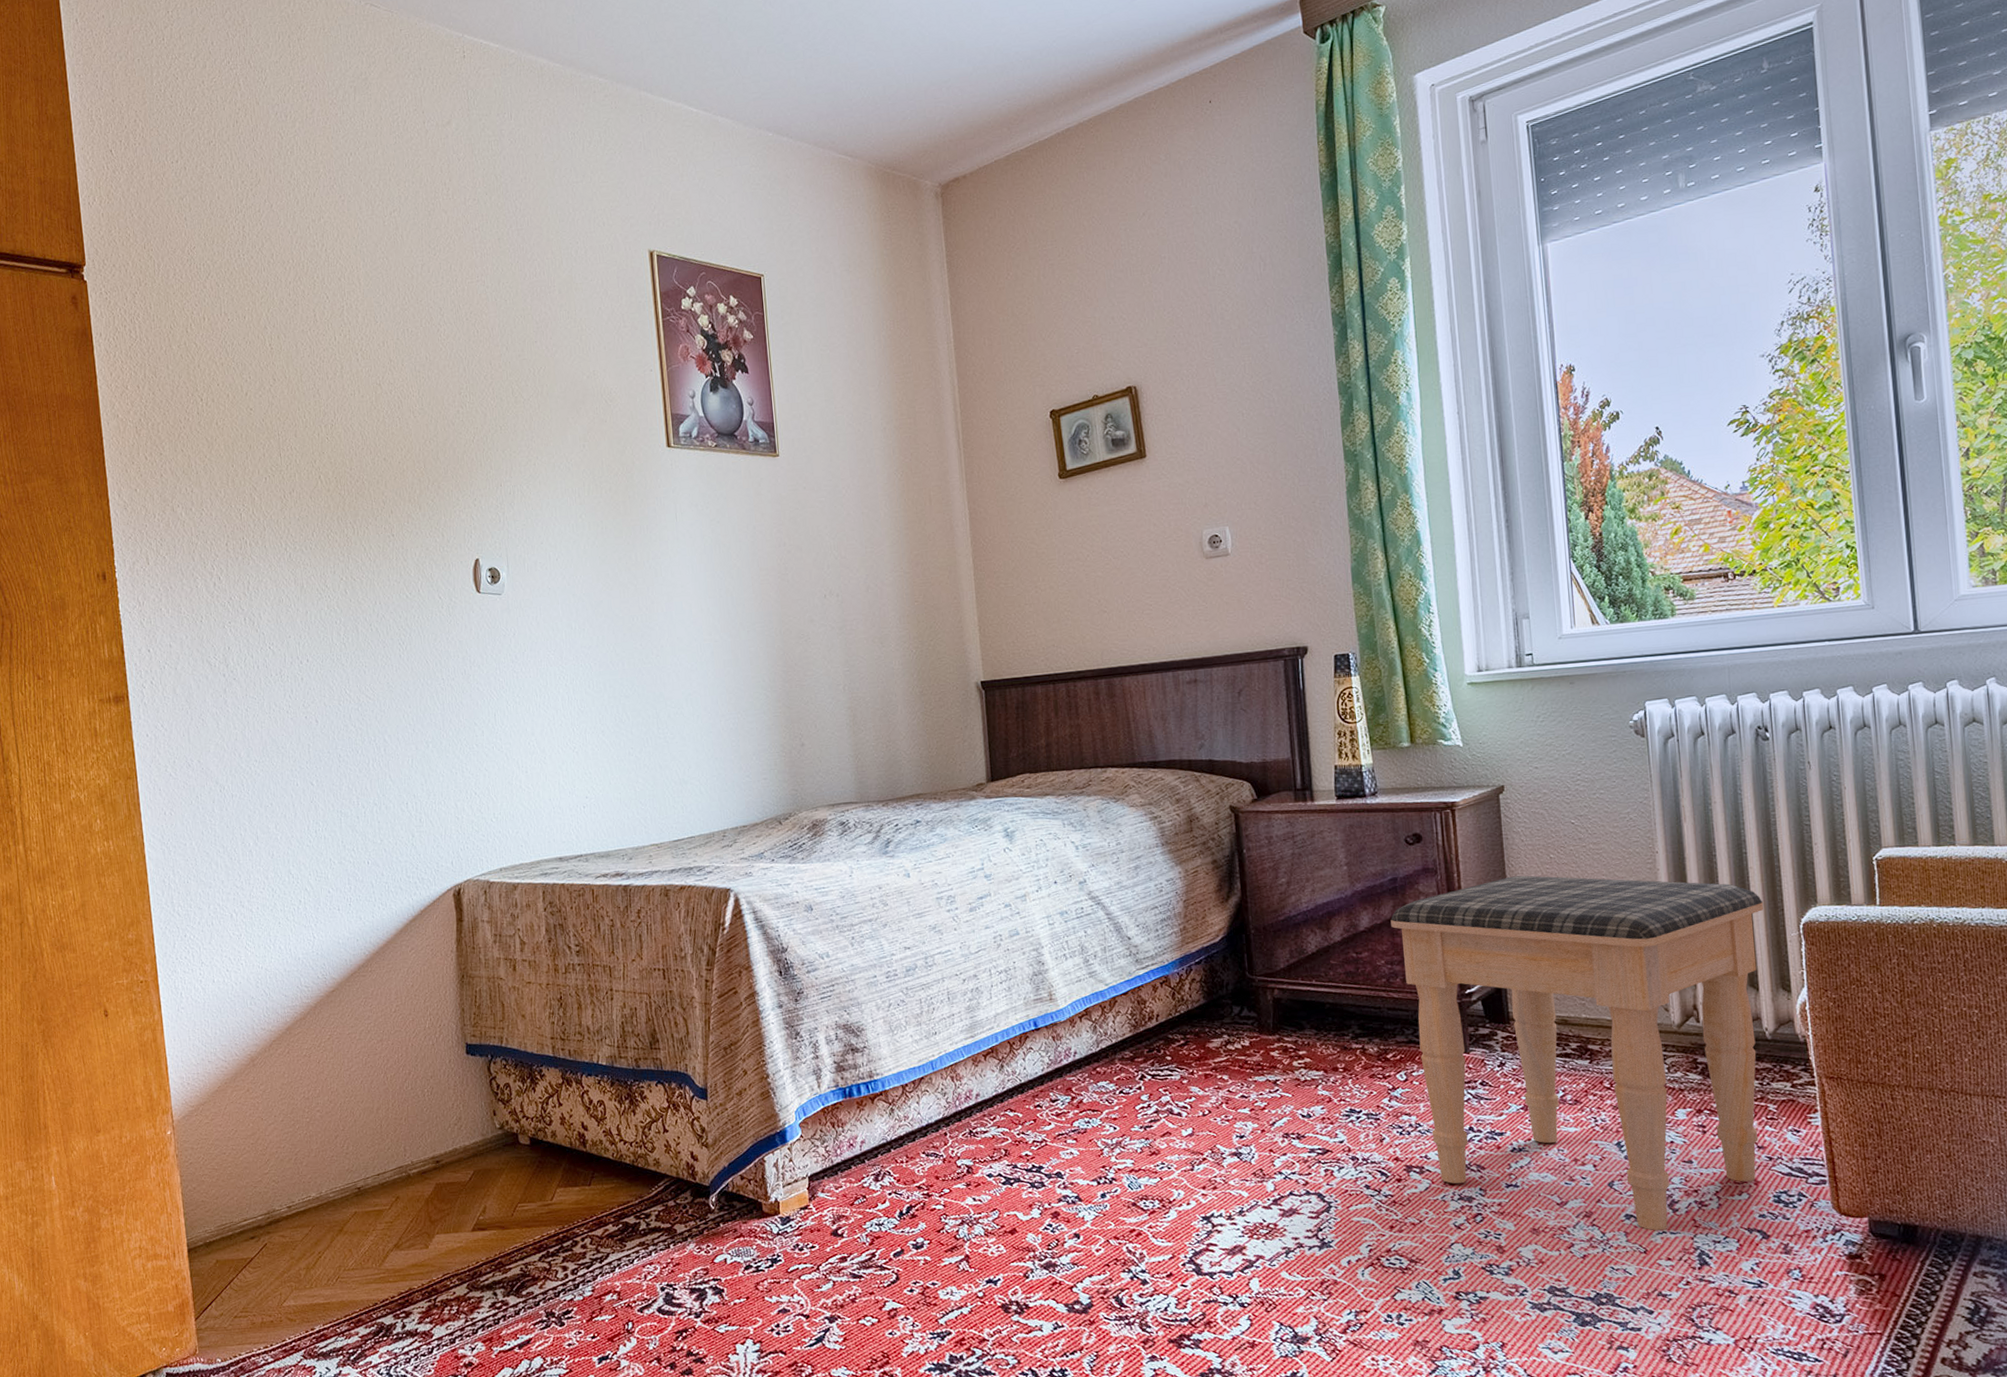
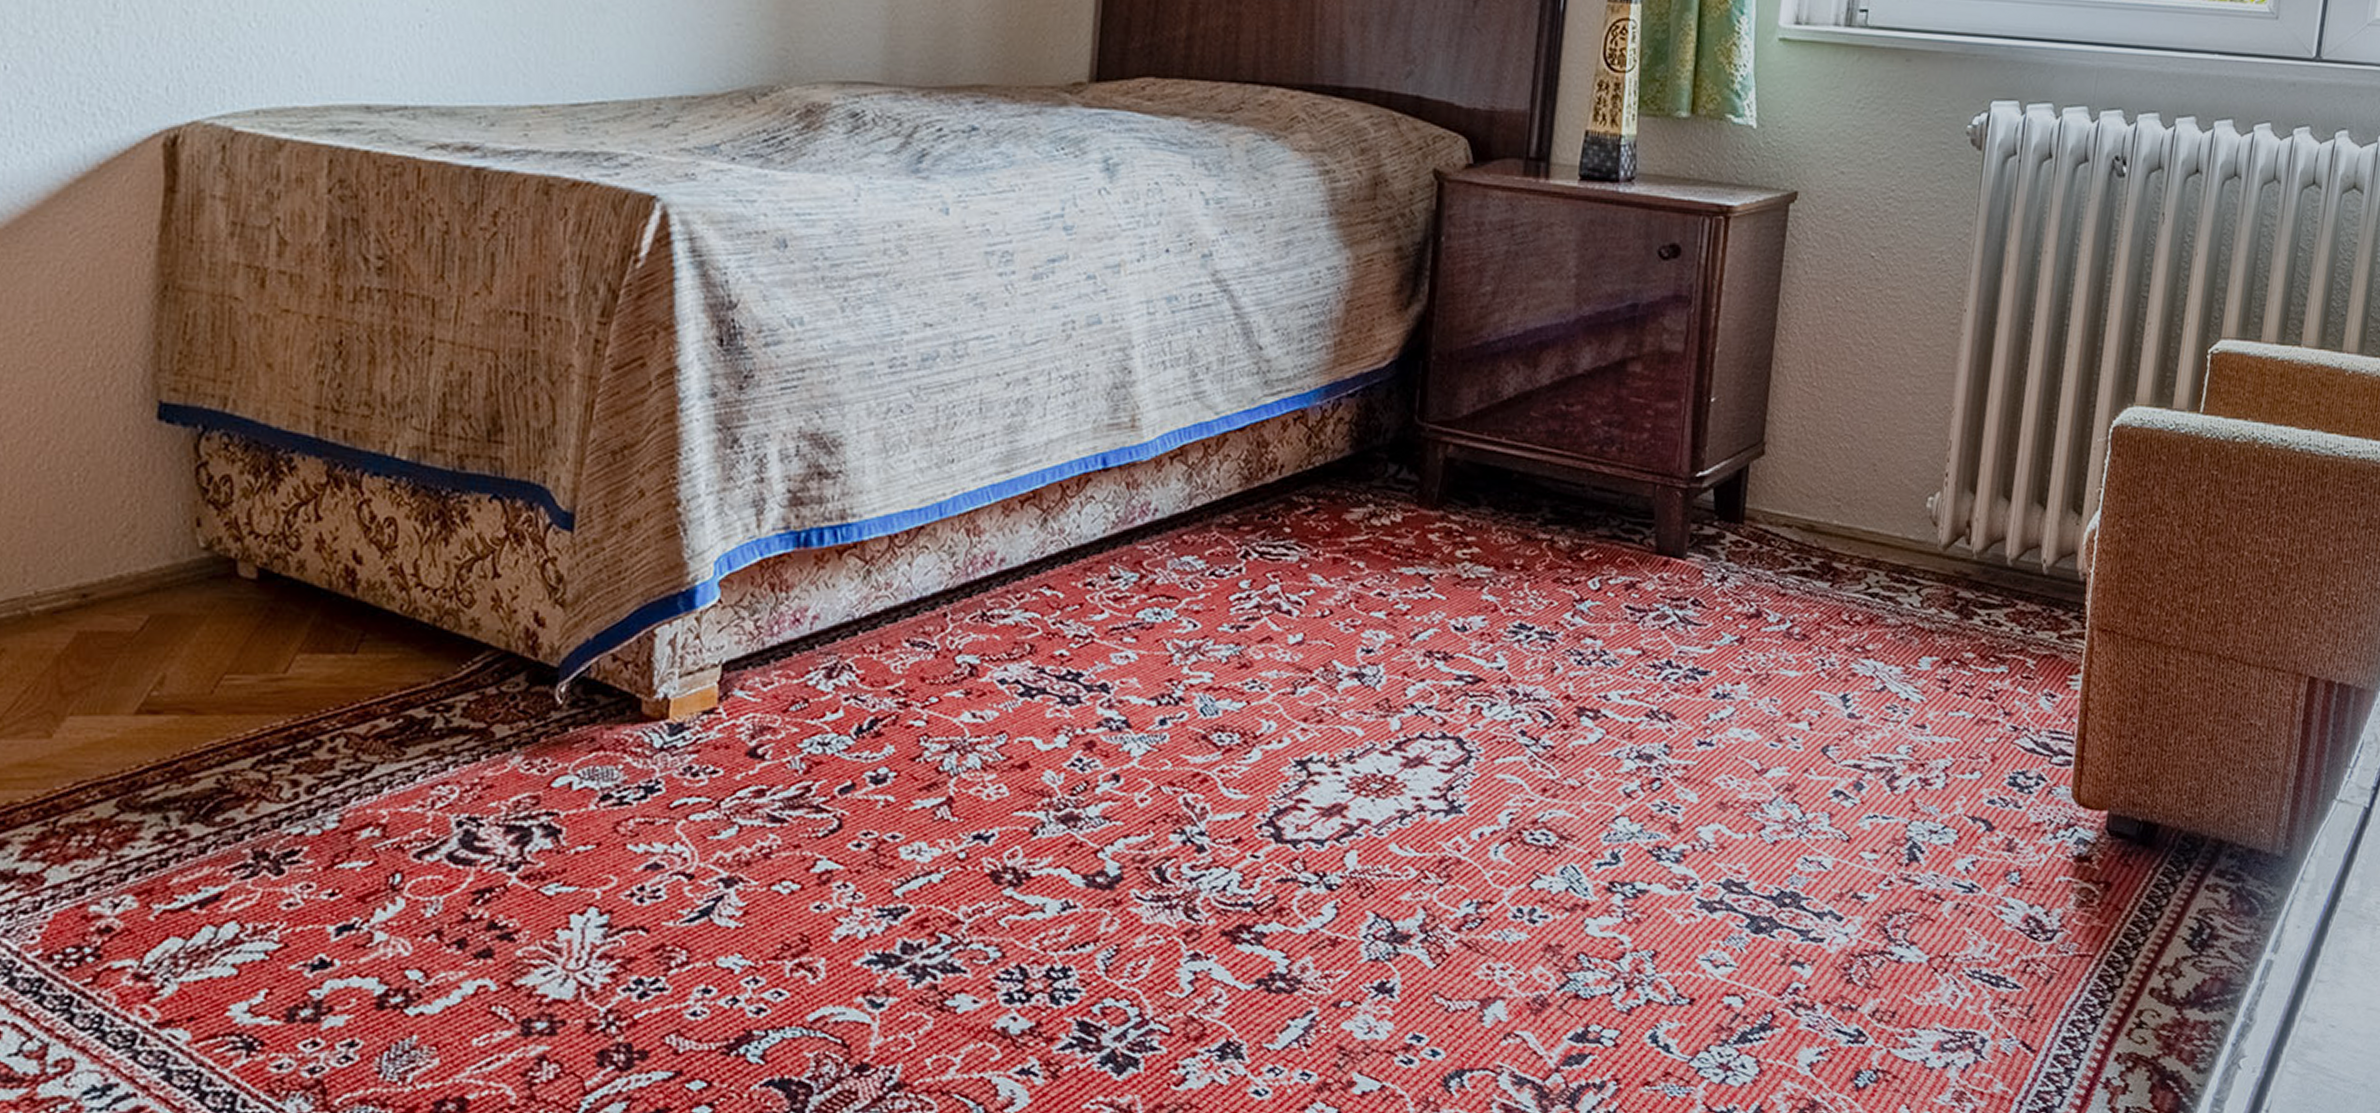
footstool: present [1390,875,1764,1231] -> none [1617,321,2075,814]

